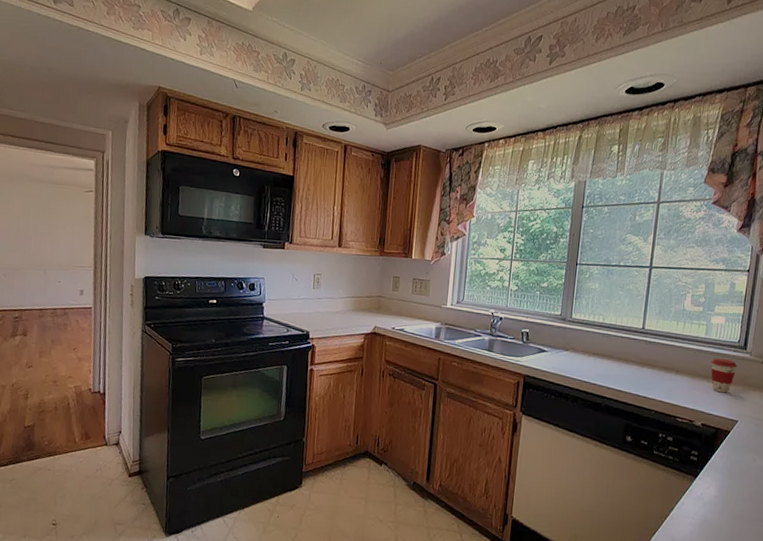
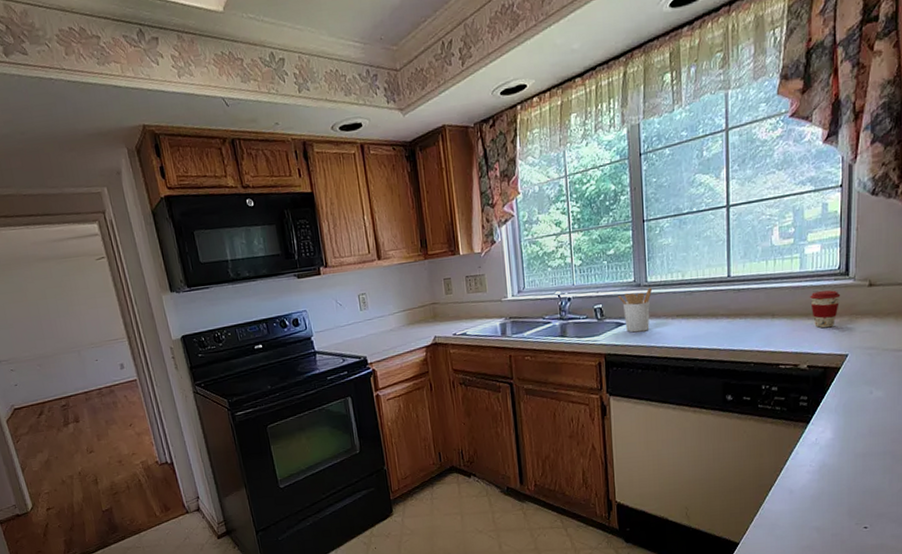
utensil holder: none [544,323,575,362] -> present [618,287,652,333]

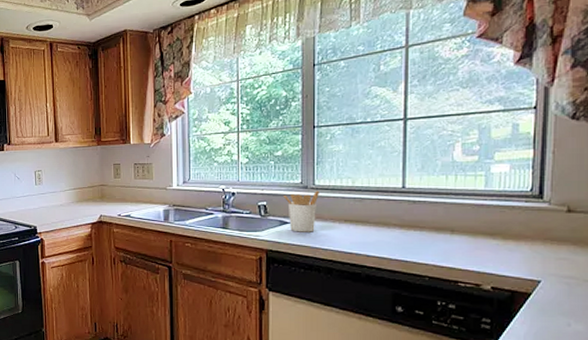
coffee cup: present [810,290,841,328] -> none [496,212,533,250]

